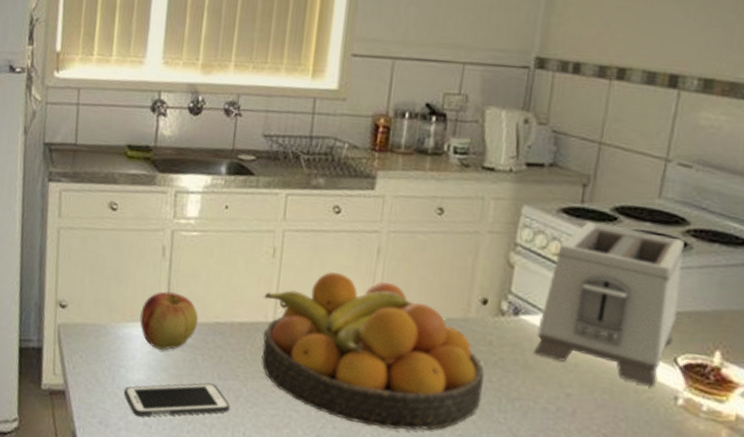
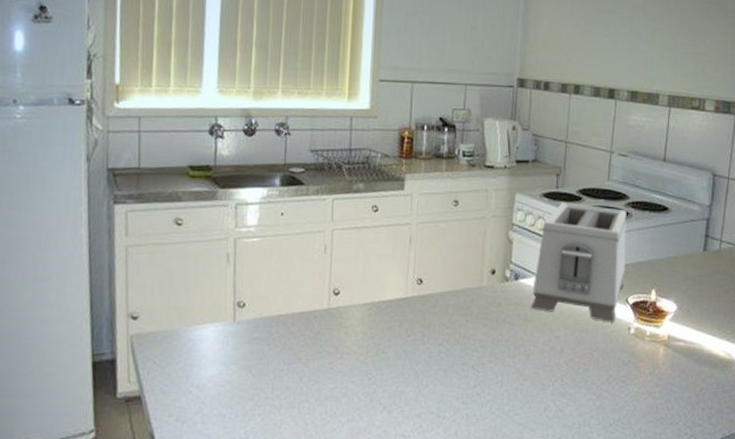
cell phone: present [123,383,230,417] -> none [197,369,295,409]
apple: present [140,291,199,350] -> none [209,292,263,346]
fruit bowl: present [261,272,484,431] -> none [319,261,496,385]

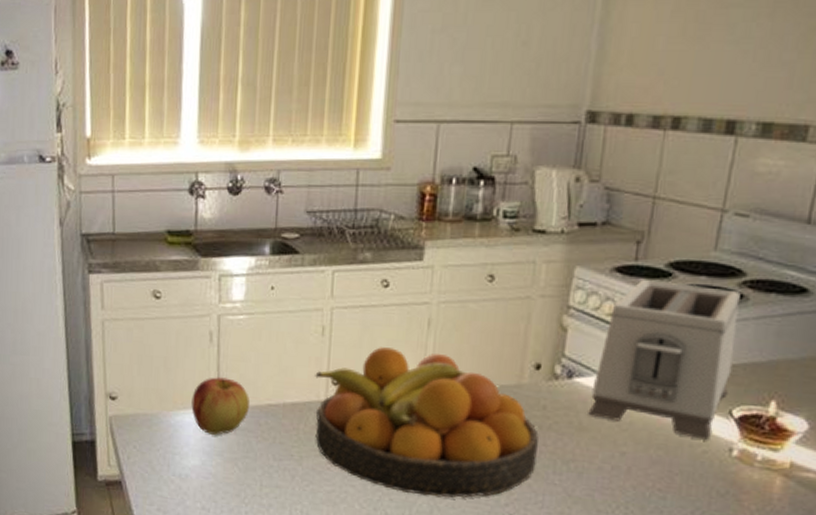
apple: none [209,292,263,346] -> present [191,376,251,435]
fruit bowl: none [319,261,496,385] -> present [315,347,538,498]

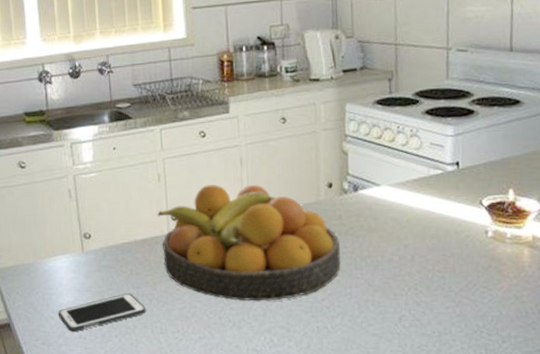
cell phone: none [179,464,286,502] -> present [58,293,146,333]
apple: present [191,376,251,435] -> none [60,225,108,274]
toaster: present [588,280,741,441] -> none [374,107,476,228]

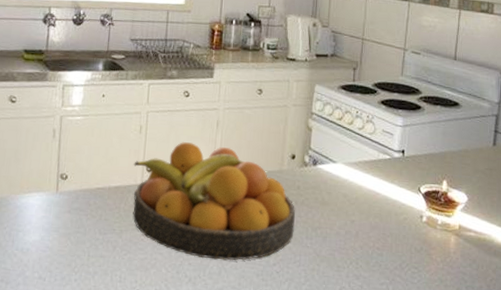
cell phone: present [58,293,146,333] -> none [21,238,109,273]

